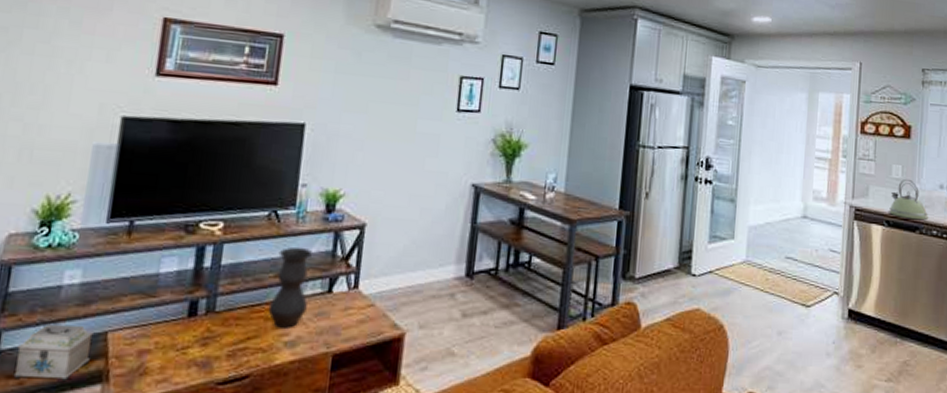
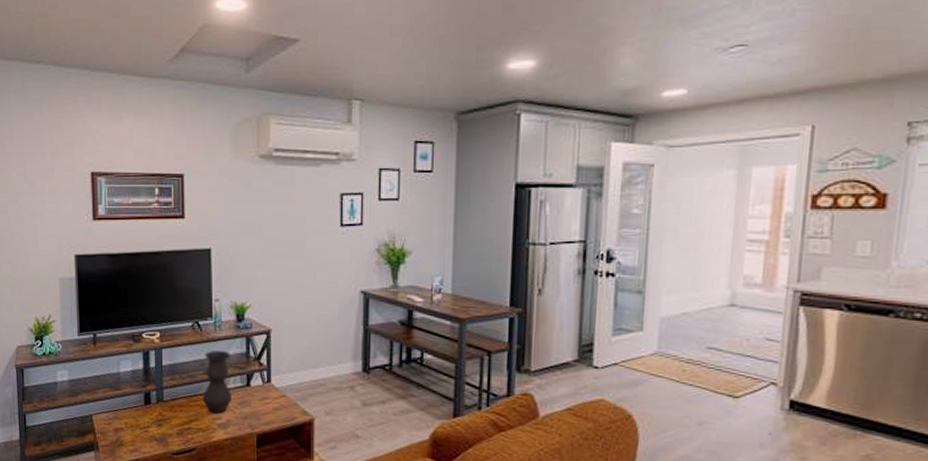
decorative box: present [13,325,93,382] -> none [37,409,84,449]
kettle: present [889,178,928,221] -> none [850,255,909,302]

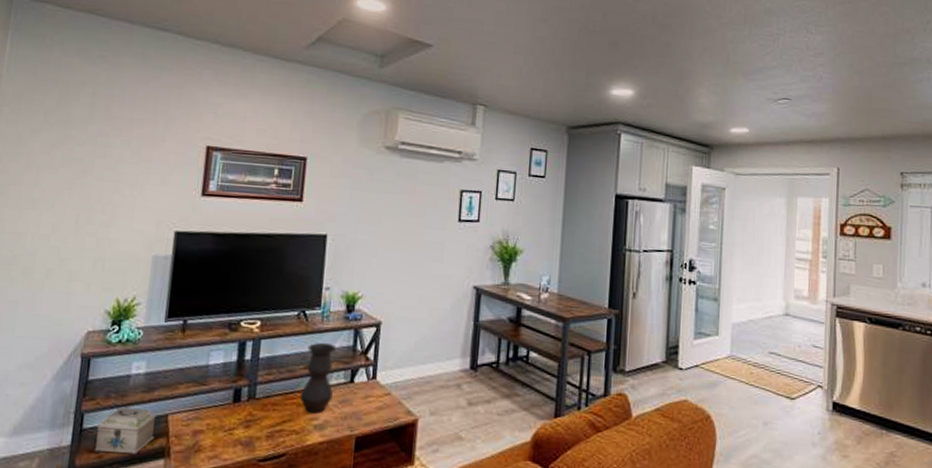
decorative box: none [37,409,84,449] -> present [94,408,157,456]

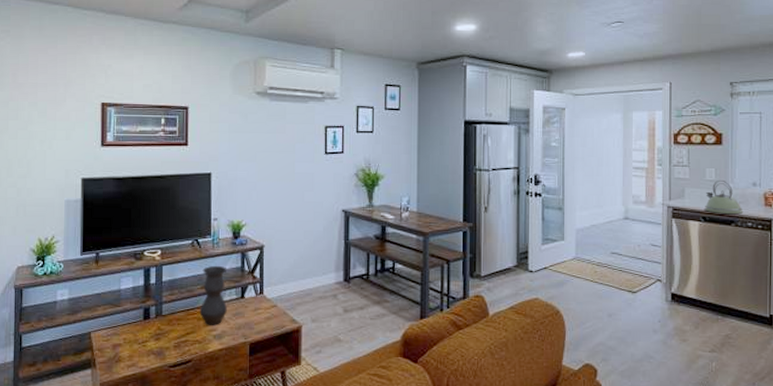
decorative box: present [94,408,157,456] -> none [33,329,81,368]
kettle: none [871,277,911,318] -> present [705,179,742,215]

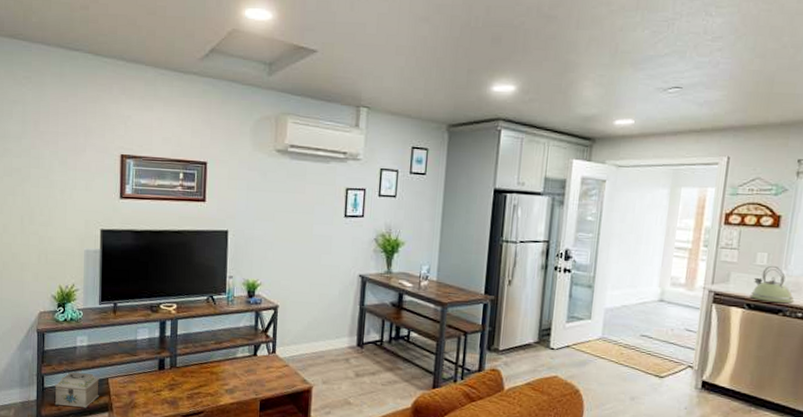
decorative box: none [33,329,81,368] -> present [54,372,99,410]
vase: present [199,265,227,325] -> none [212,322,240,380]

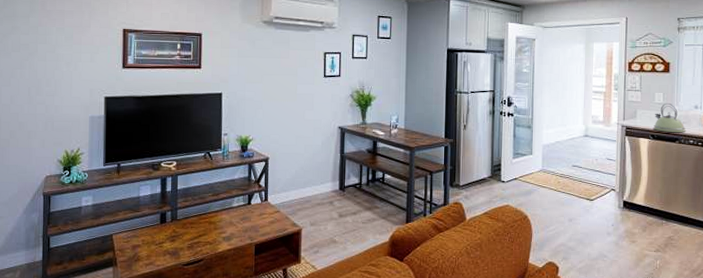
decorative box: present [54,372,99,410] -> none [60,231,104,266]

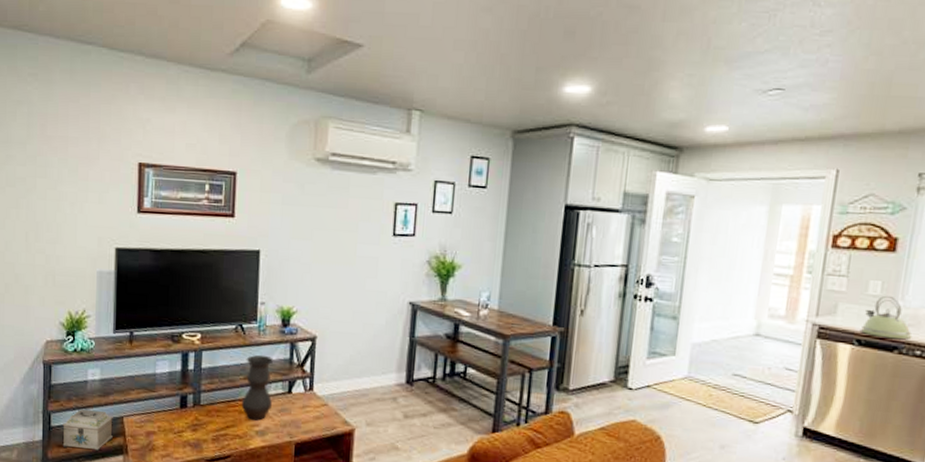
decorative box: none [60,231,104,266] -> present [62,409,113,452]
vase: none [210,175,235,228] -> present [241,354,273,421]

